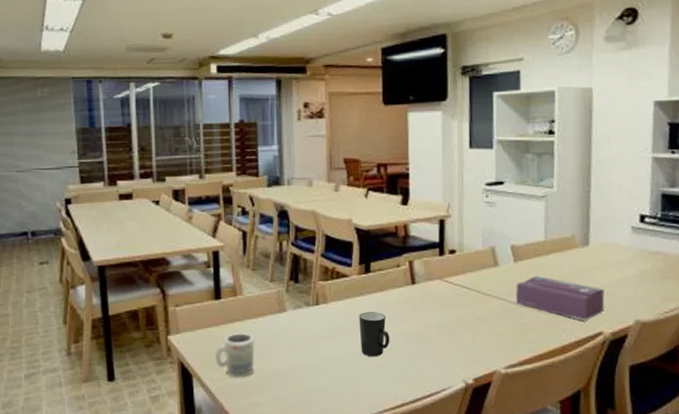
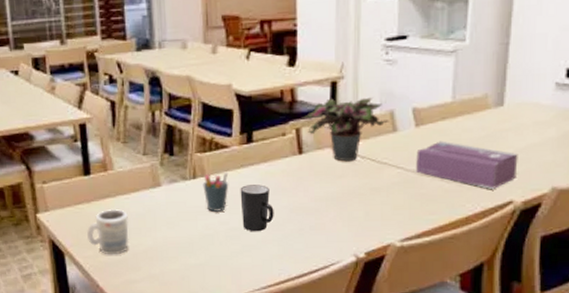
pen holder: none [324,300,349,337] -> present [203,173,229,212]
potted plant: none [411,234,491,293] -> present [298,97,389,162]

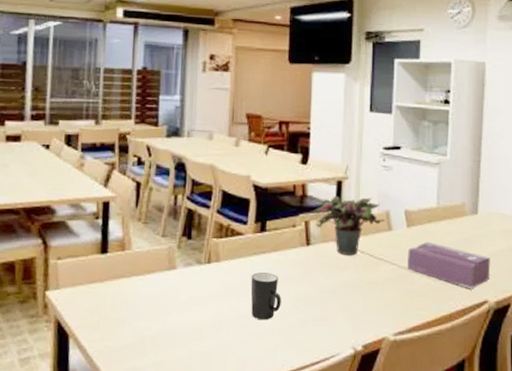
mug: present [87,208,129,255] -> none [96,289,141,339]
pen holder: present [203,173,229,212] -> none [216,259,242,298]

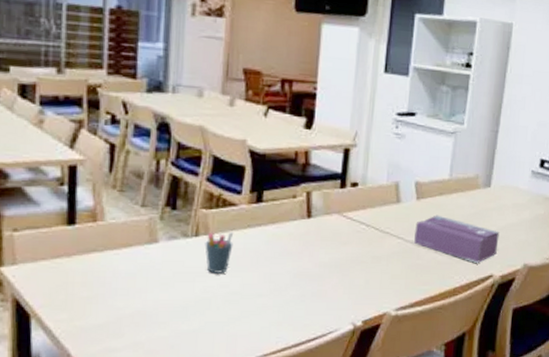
pen holder: none [216,259,242,298] -> present [205,232,234,273]
mug: present [250,273,281,320] -> none [243,246,278,297]
potted plant: present [307,195,385,256] -> none [309,164,394,229]

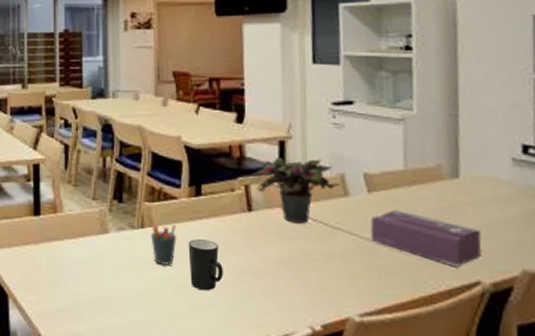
mug: none [243,246,278,297] -> present [188,239,223,291]
potted plant: none [309,164,394,229] -> present [247,157,340,224]

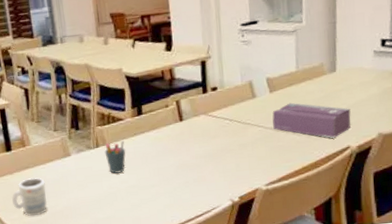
mug: none [33,252,75,302] -> present [12,177,48,216]
mug: present [188,239,223,291] -> none [135,148,164,188]
potted plant: present [247,157,340,224] -> none [177,71,249,125]

